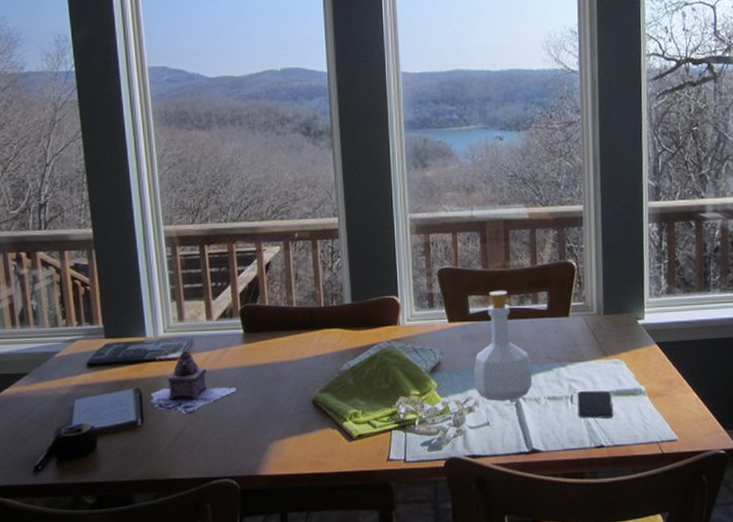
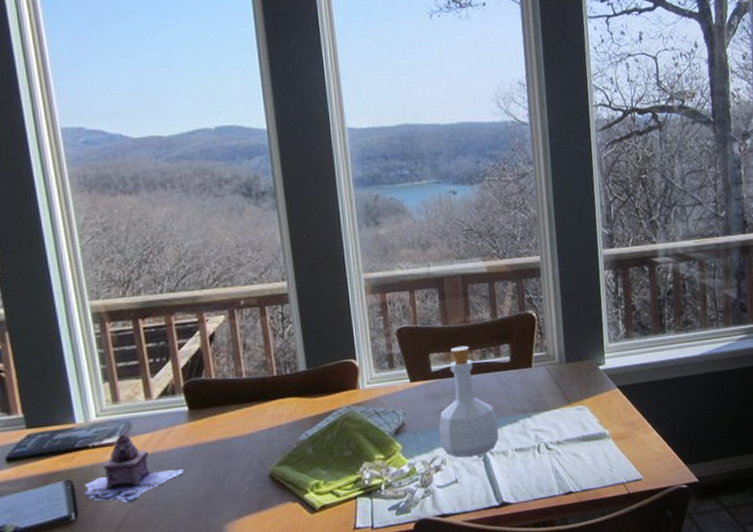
smartphone: present [577,390,614,419] -> none [543,437,581,467]

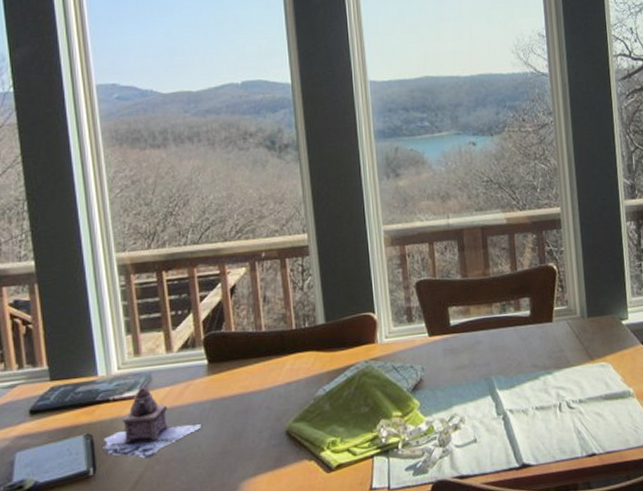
bottle: present [438,345,499,458] -> none [457,299,519,416]

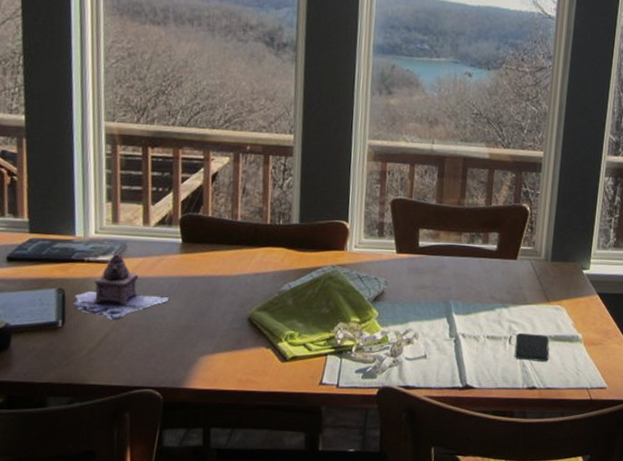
smartphone: none [565,396,604,427] -> present [514,332,549,362]

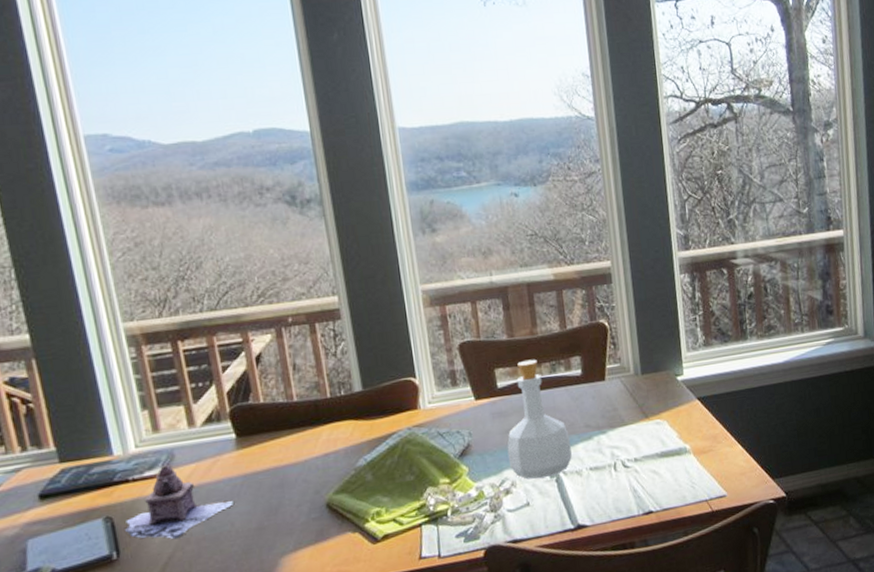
bottle: none [415,226,475,337] -> present [507,359,572,480]
smartphone: present [514,332,549,362] -> none [620,454,660,486]

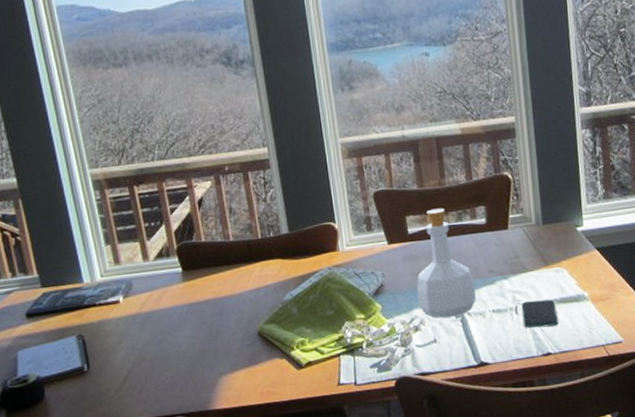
teapot: present [125,465,235,539] -> none [94,293,182,356]
smartphone: none [620,454,660,486] -> present [521,299,559,328]

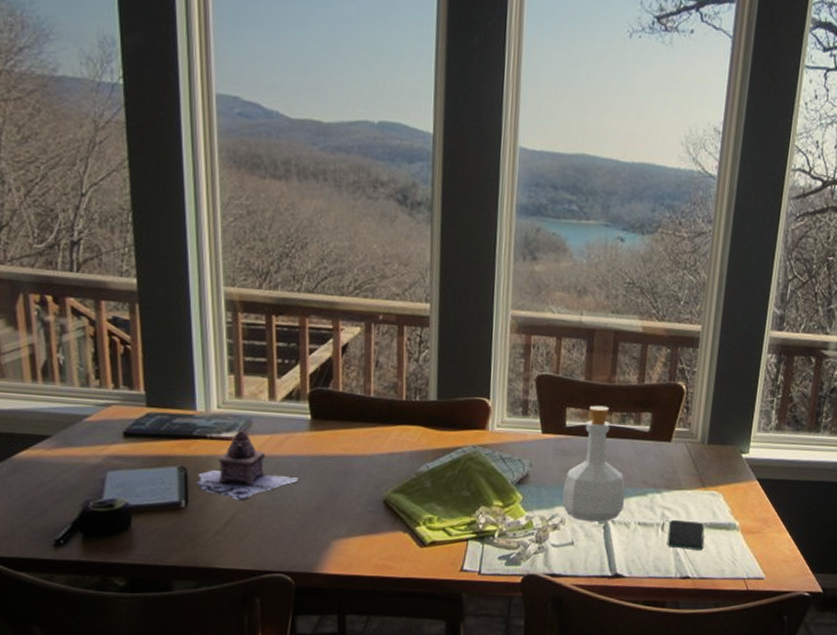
teapot: none [94,293,182,356] -> present [196,430,300,501]

